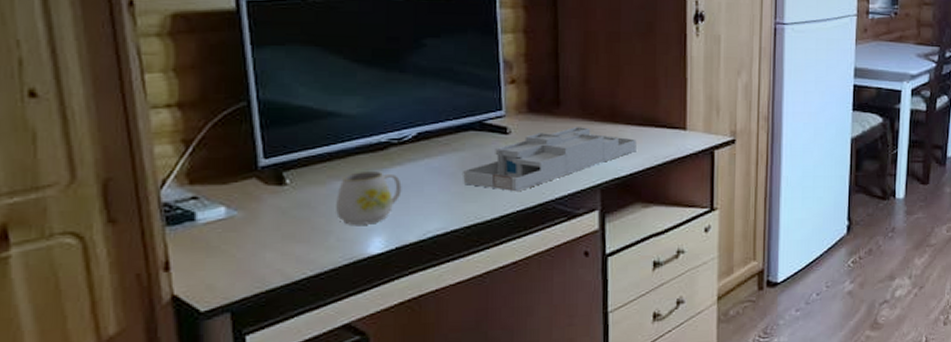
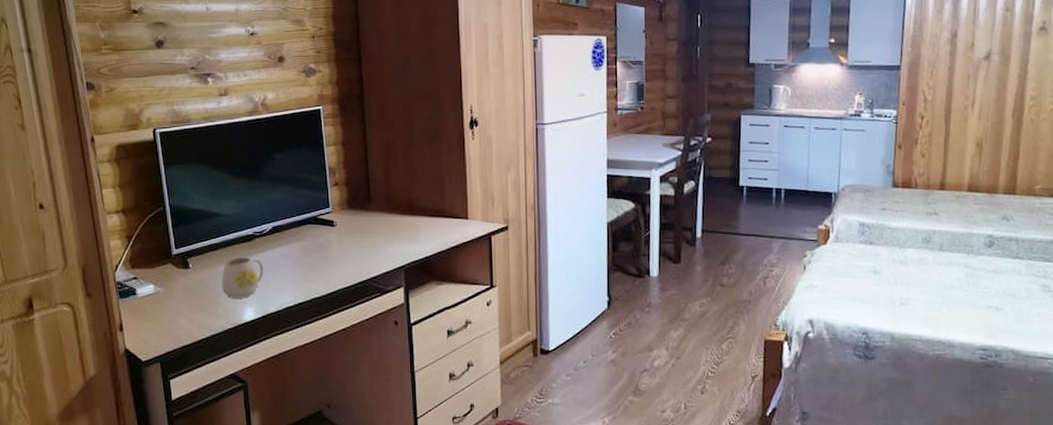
desk organizer: present [463,127,637,192] -> none [305,219,430,273]

